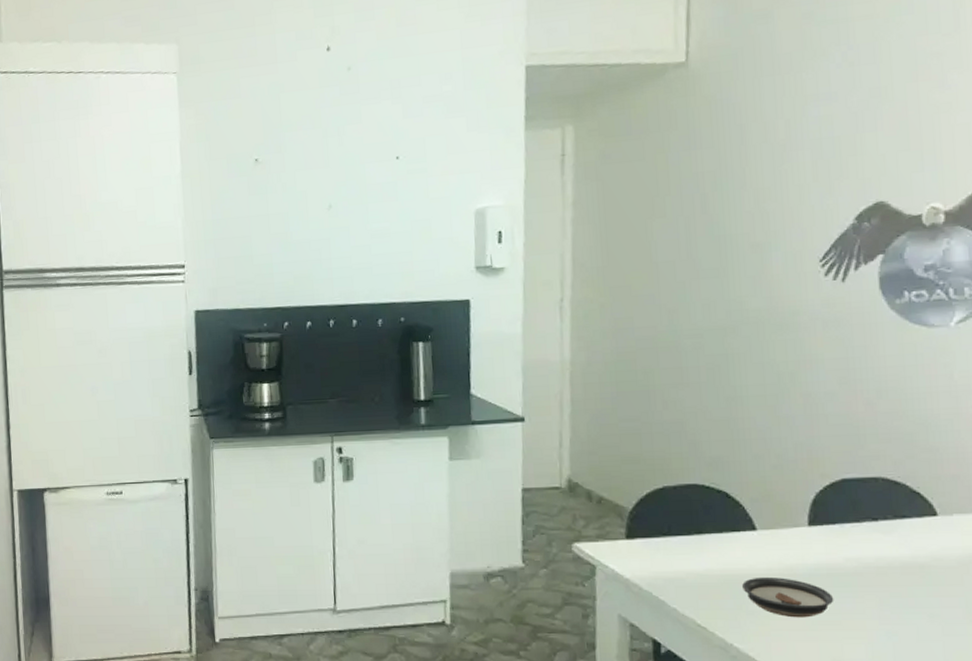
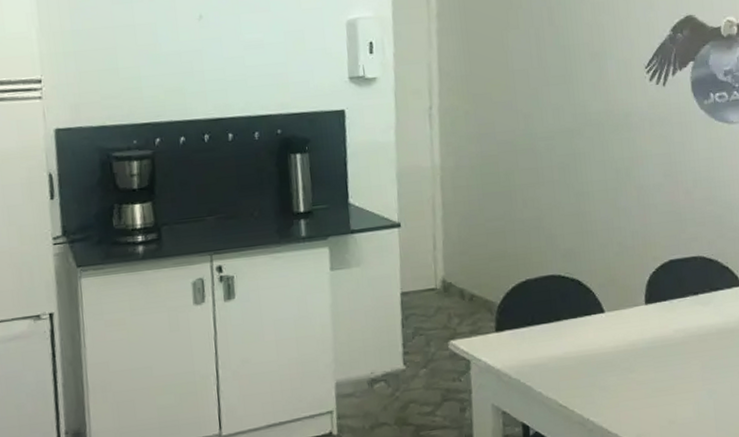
saucer: present [742,576,834,618] -> none [595,353,668,389]

